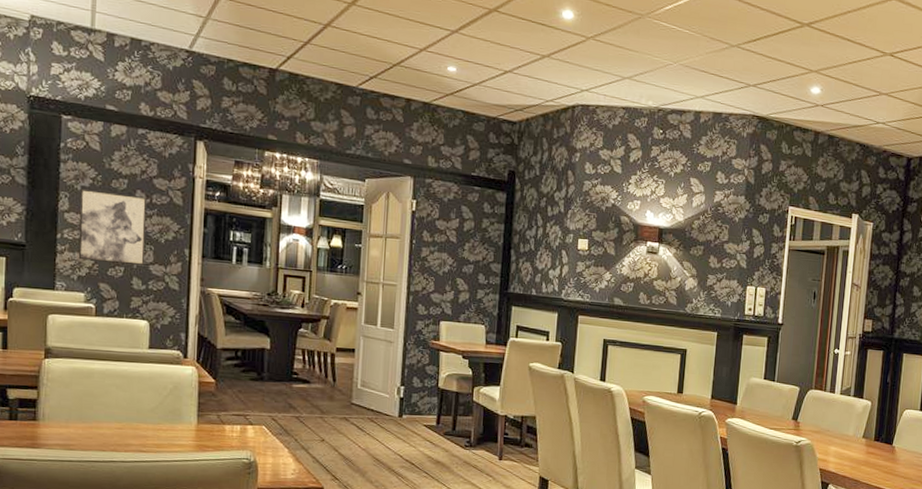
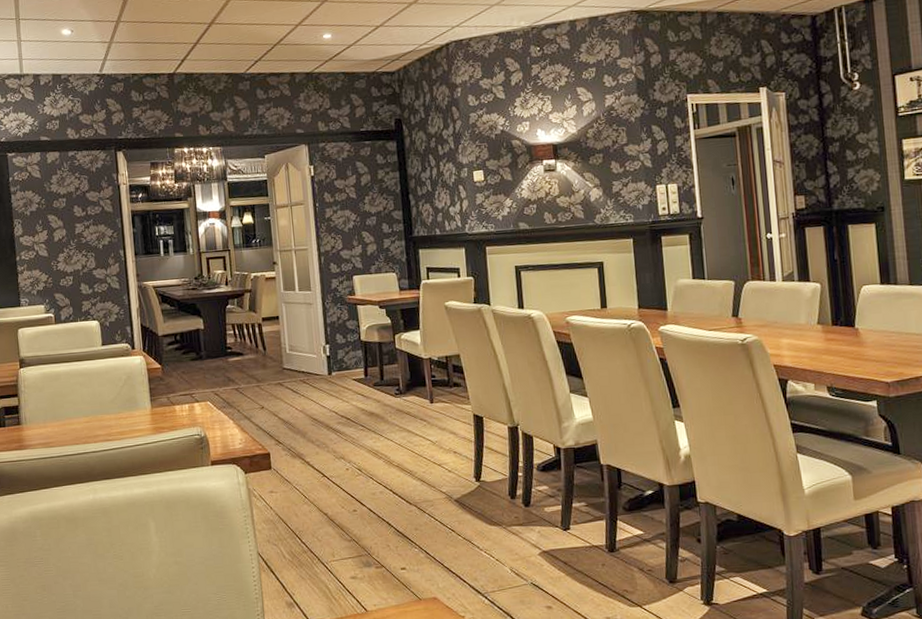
wall art: present [78,188,148,265] -> none [29,210,89,276]

